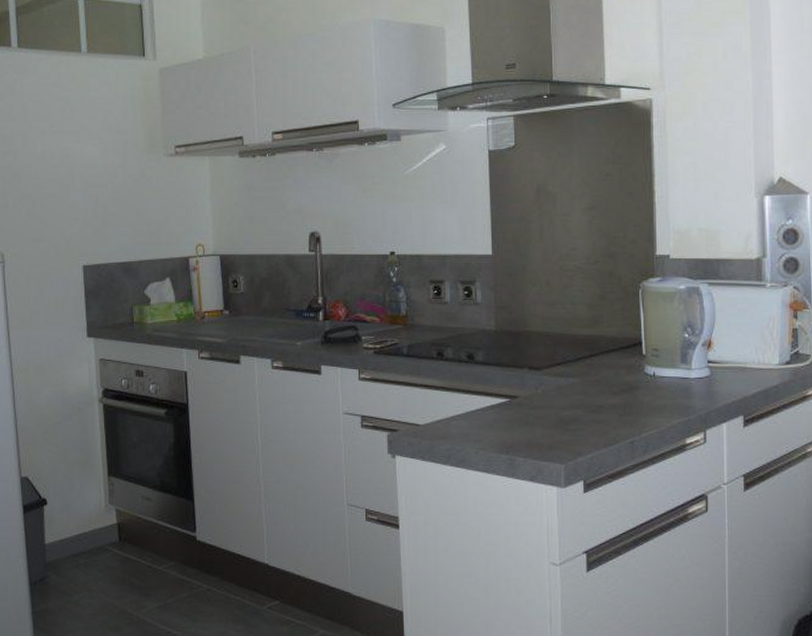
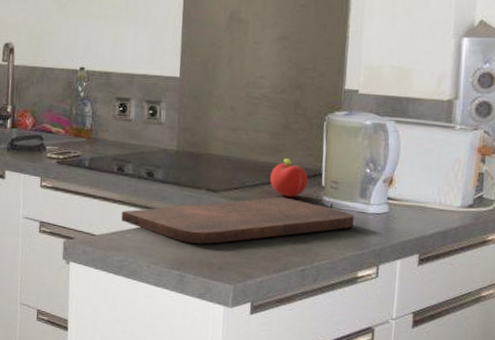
cutting board: none [445,369,678,425] -> present [121,196,355,245]
fruit: none [592,330,629,369] -> present [270,158,308,198]

